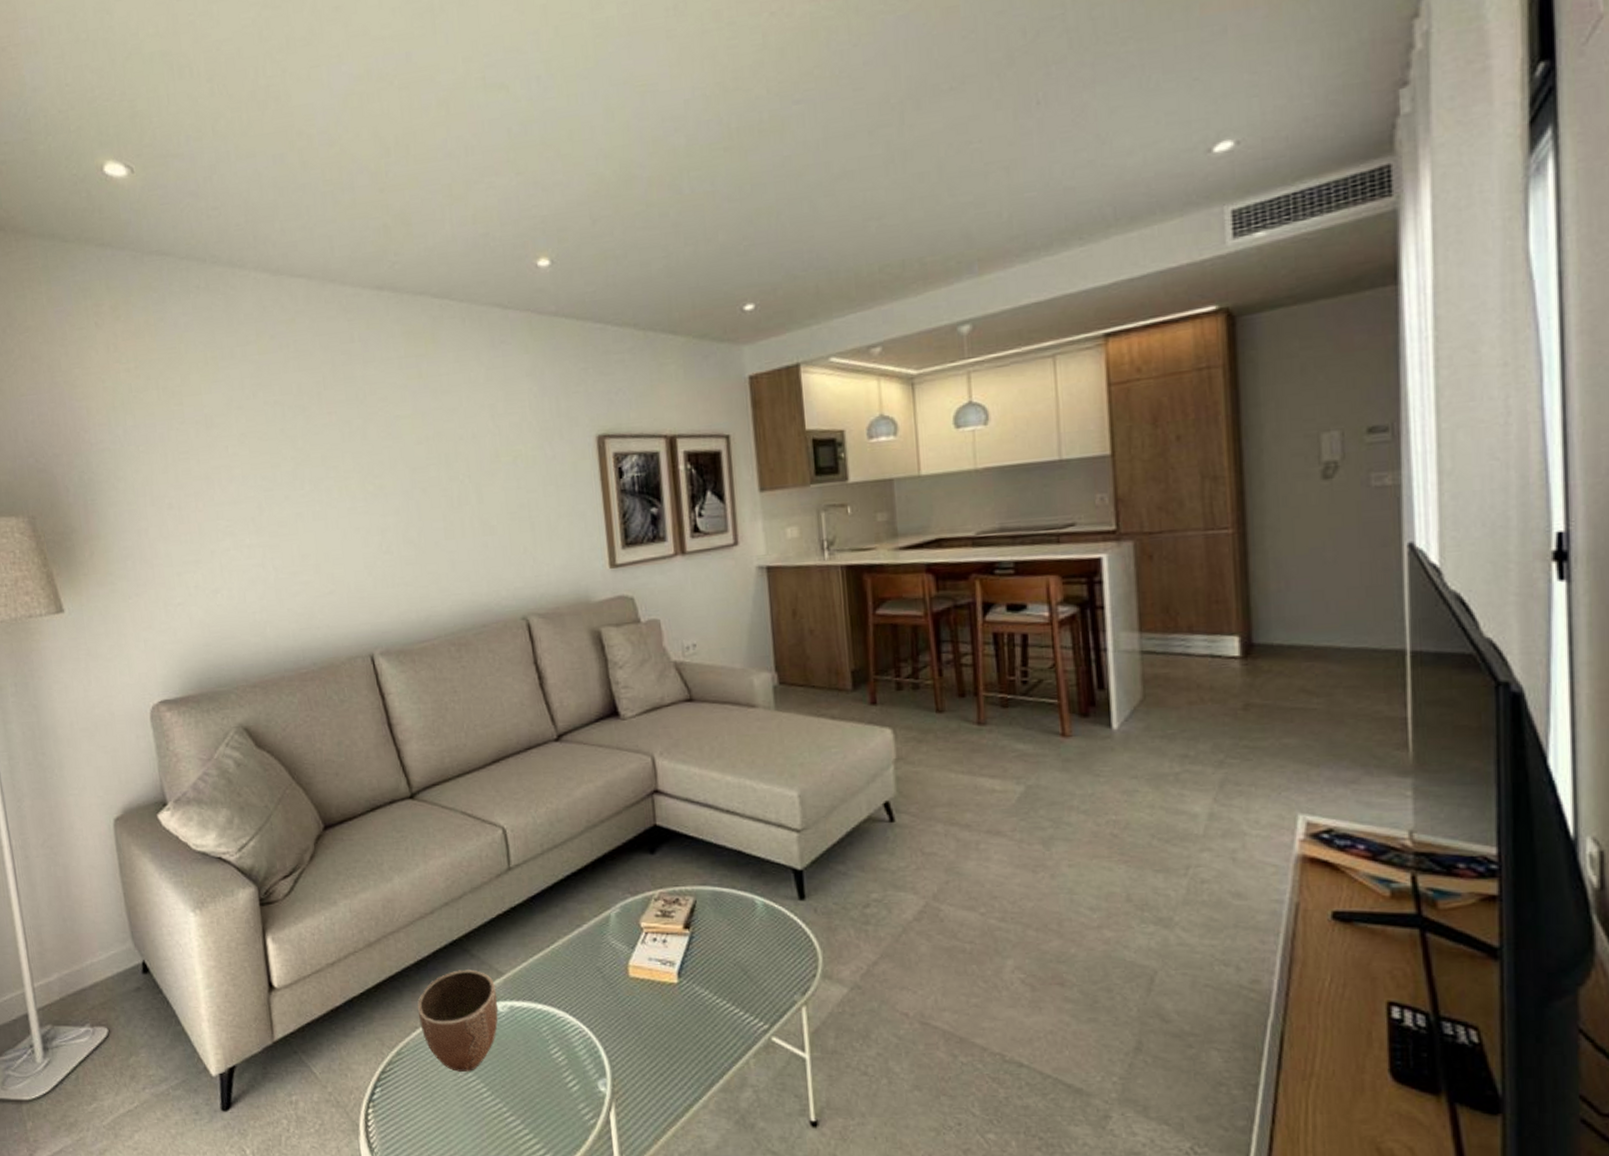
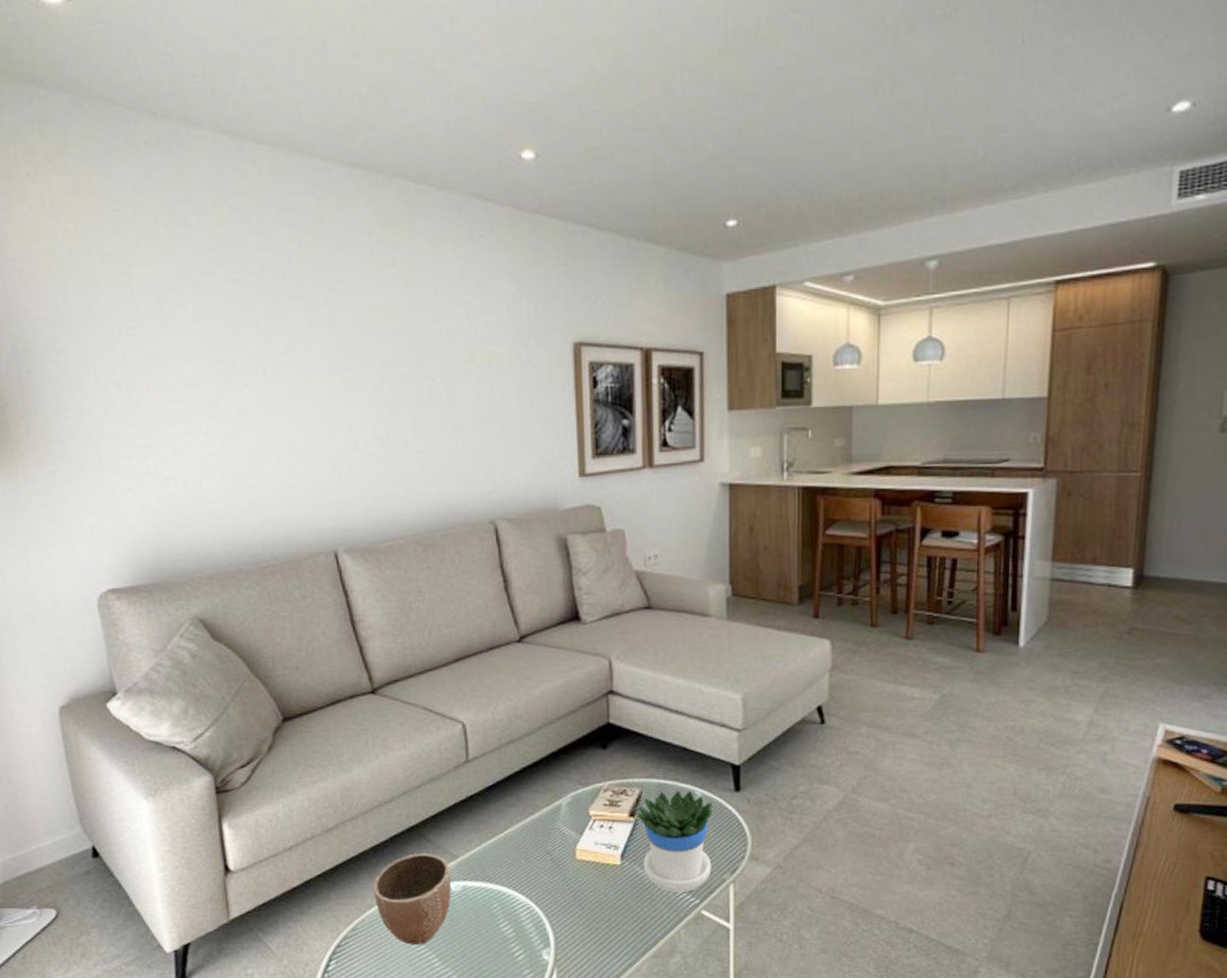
flowerpot: none [693,898,780,1017] -> present [638,790,712,893]

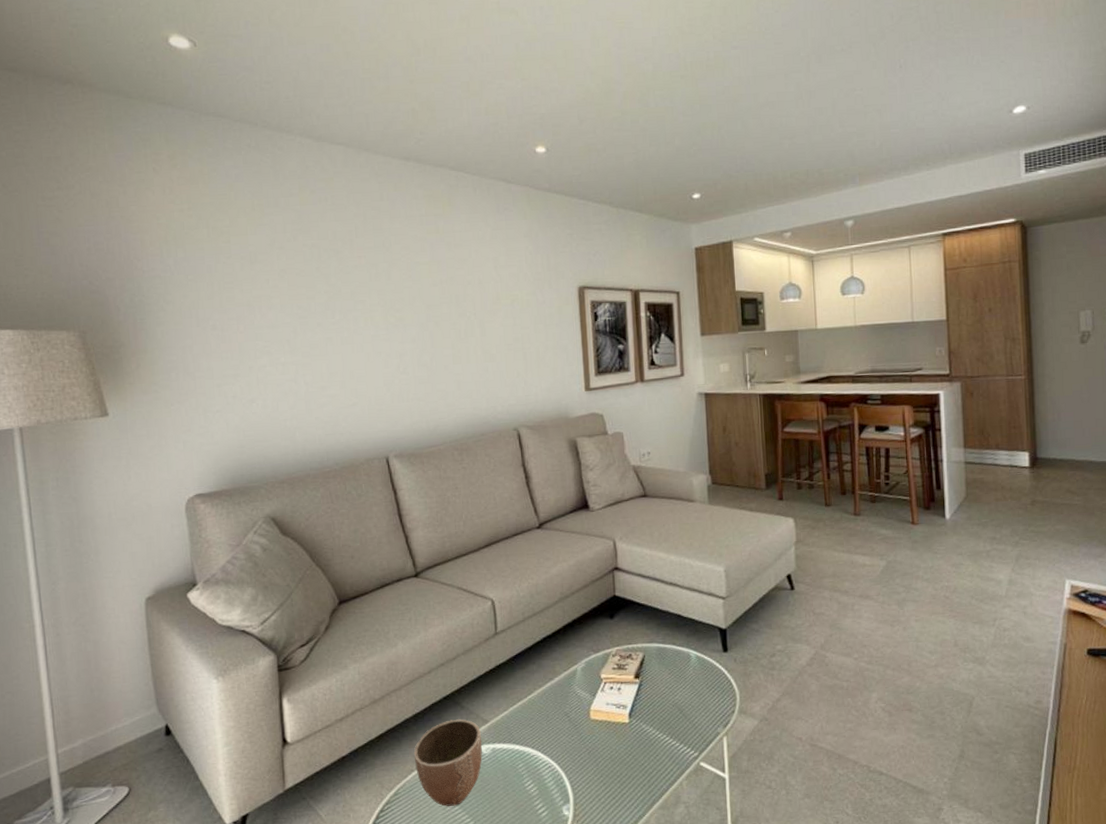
flowerpot: present [638,790,712,893] -> none [642,652,707,747]

